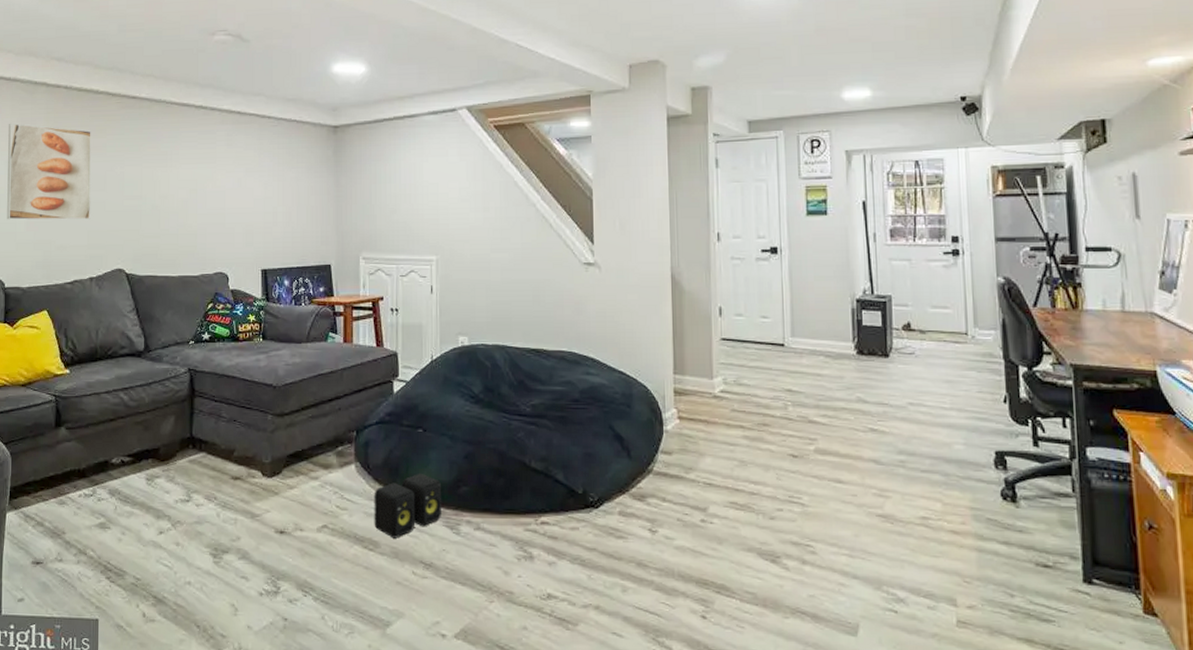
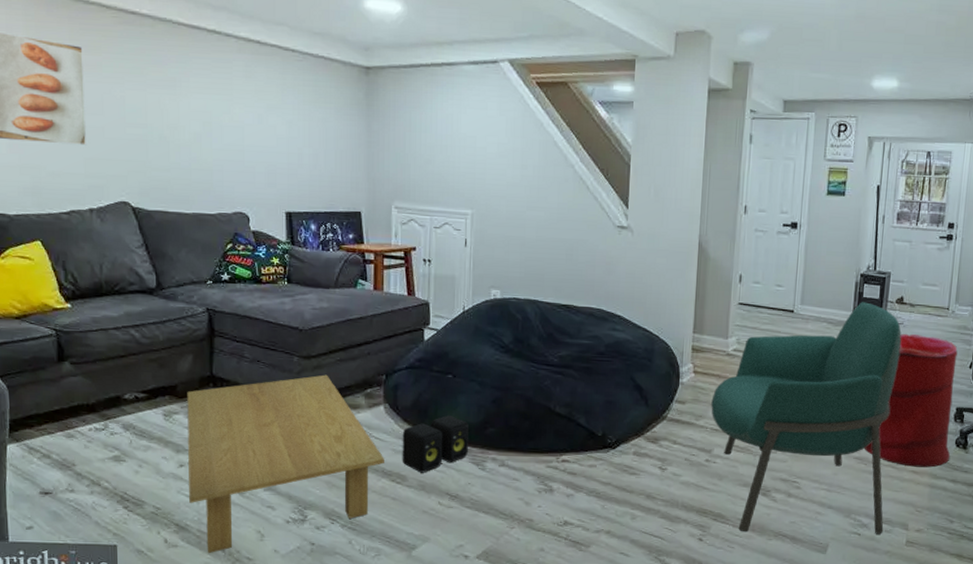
coffee table: none [167,433,356,630] -> present [187,374,384,554]
armchair: none [701,331,926,612] -> present [711,302,902,534]
laundry hamper: none [887,364,998,526] -> present [863,333,958,468]

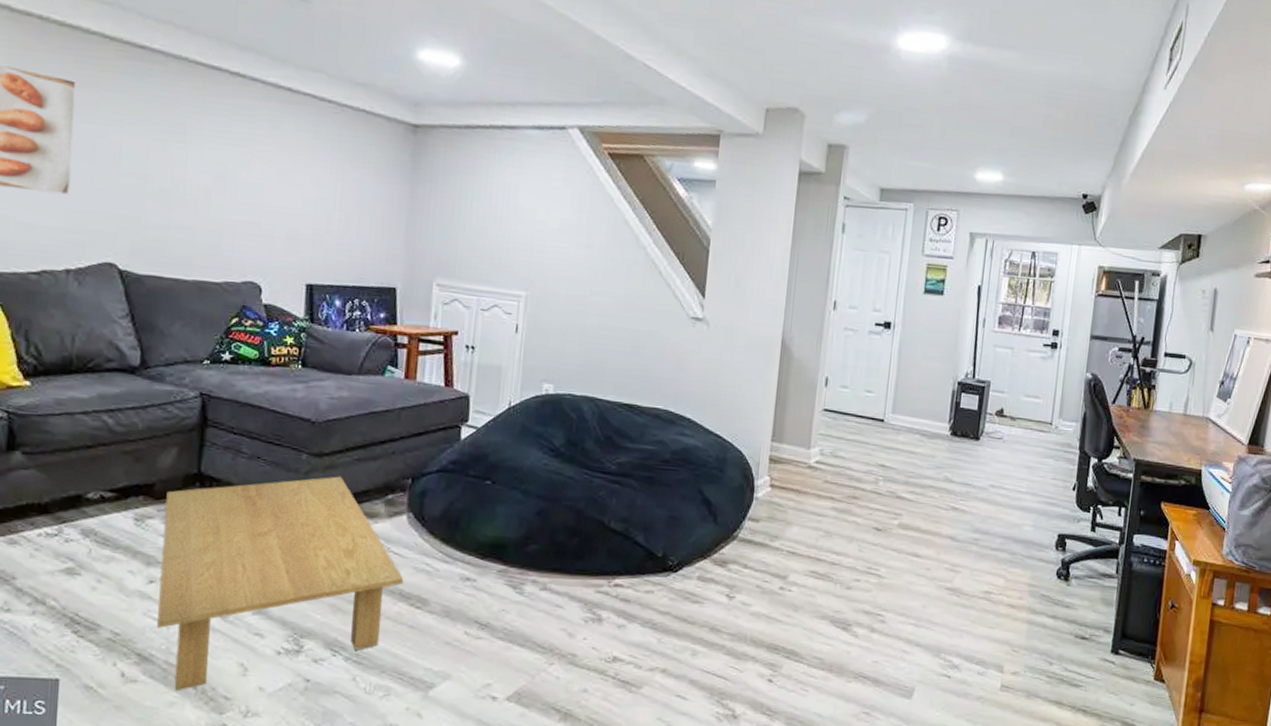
speaker: present [402,414,469,473] -> none [424,527,507,597]
armchair: present [711,302,902,534] -> none [788,413,1001,677]
laundry hamper: present [863,333,958,468] -> none [956,449,1061,601]

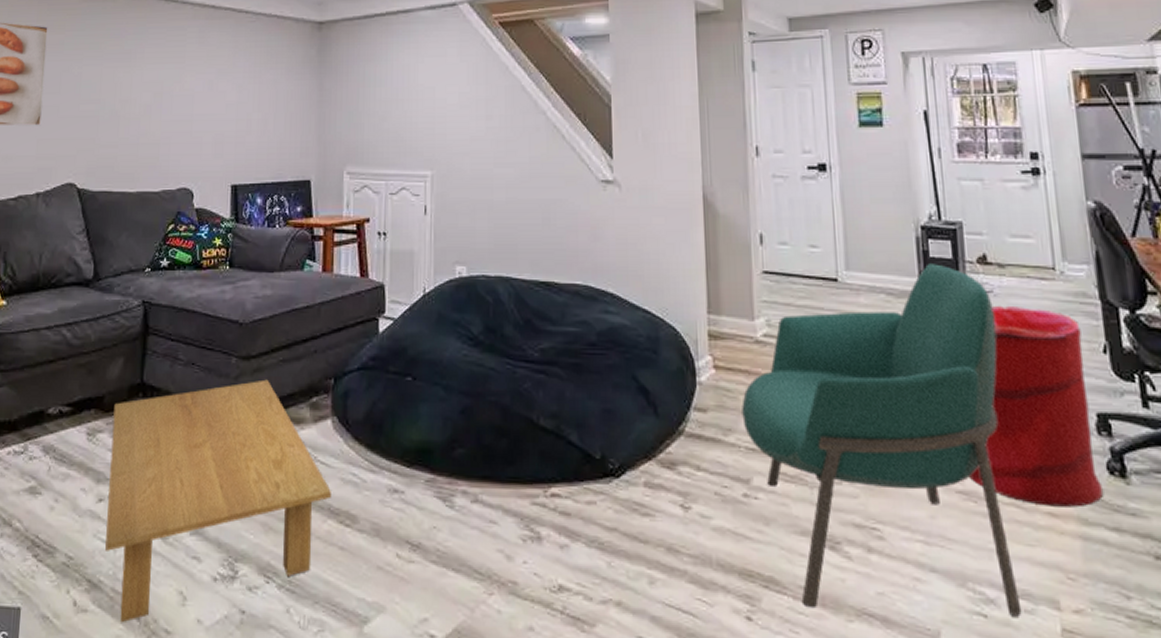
armchair: none [788,413,1001,677] -> present [741,264,1022,617]
laundry hamper: none [956,449,1061,601] -> present [968,305,1104,508]

